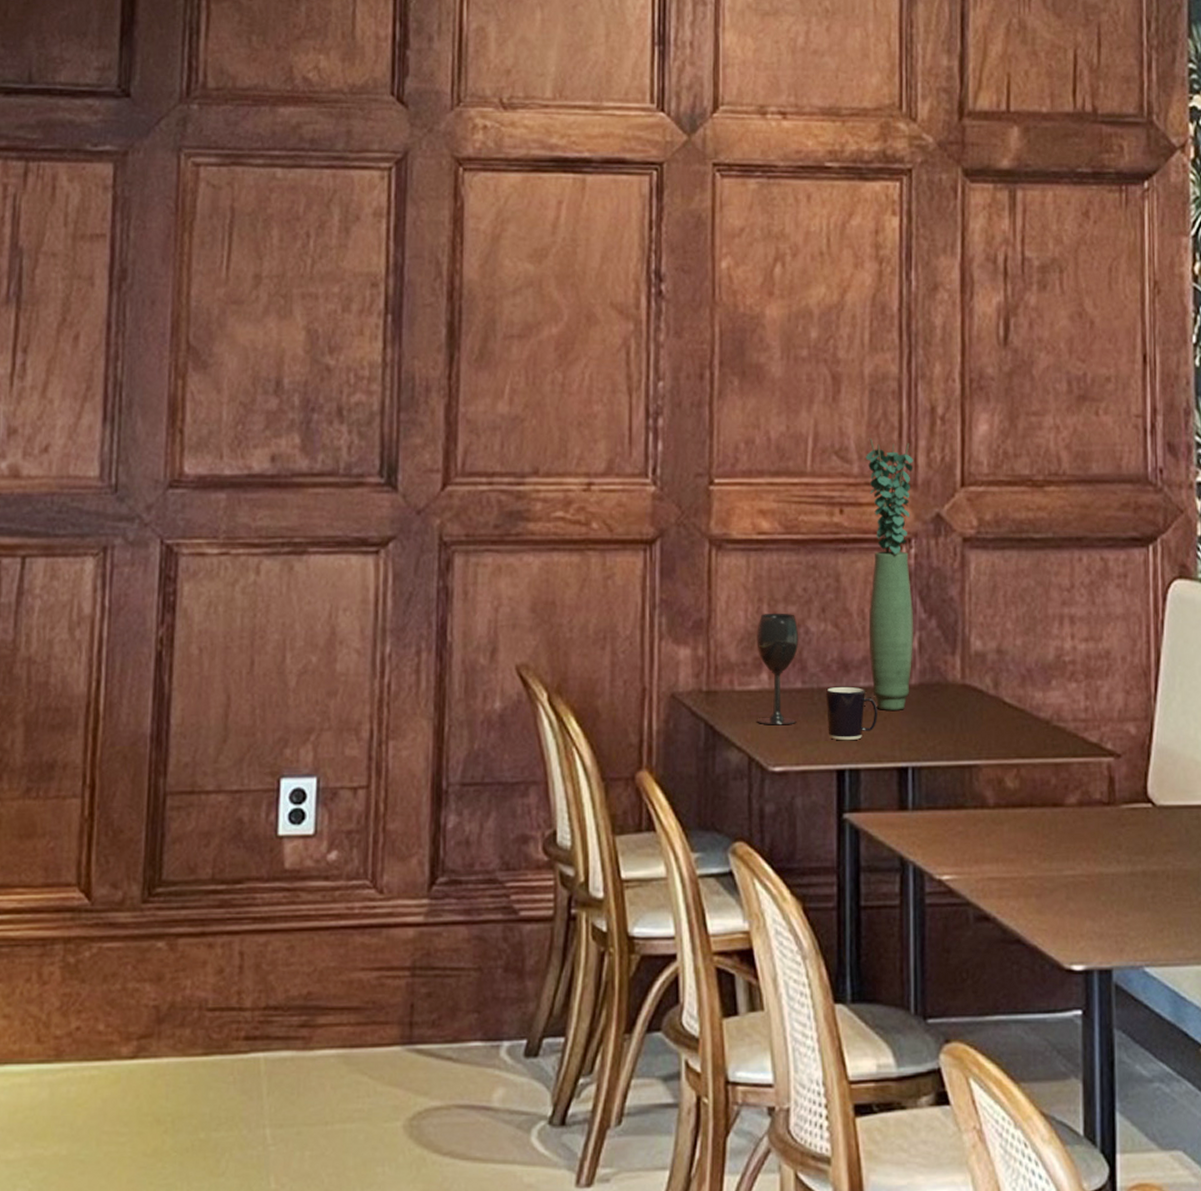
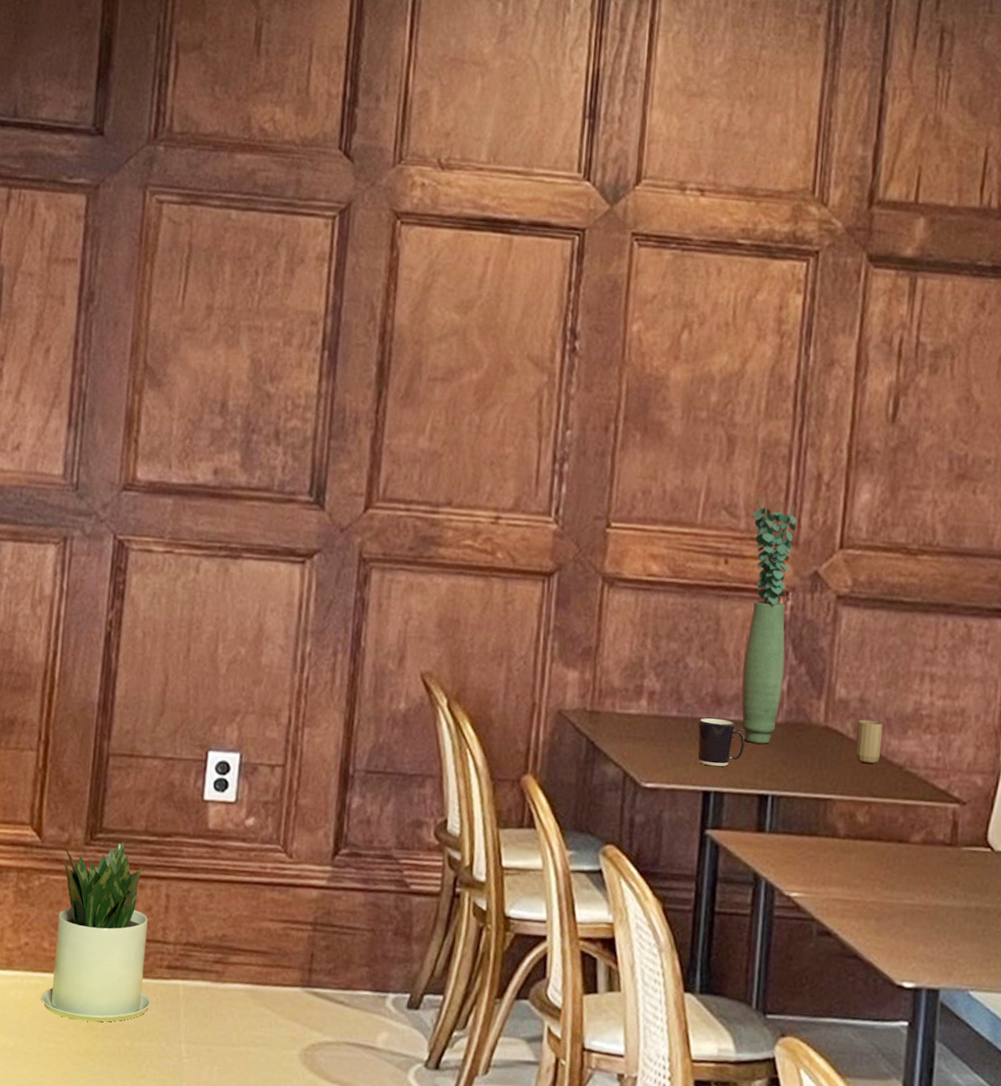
planter: none [97,895,229,1114] -> present [40,842,152,1022]
wine glass: present [755,613,799,725] -> none [634,647,679,748]
cup: none [997,673,1025,721] -> present [854,720,883,764]

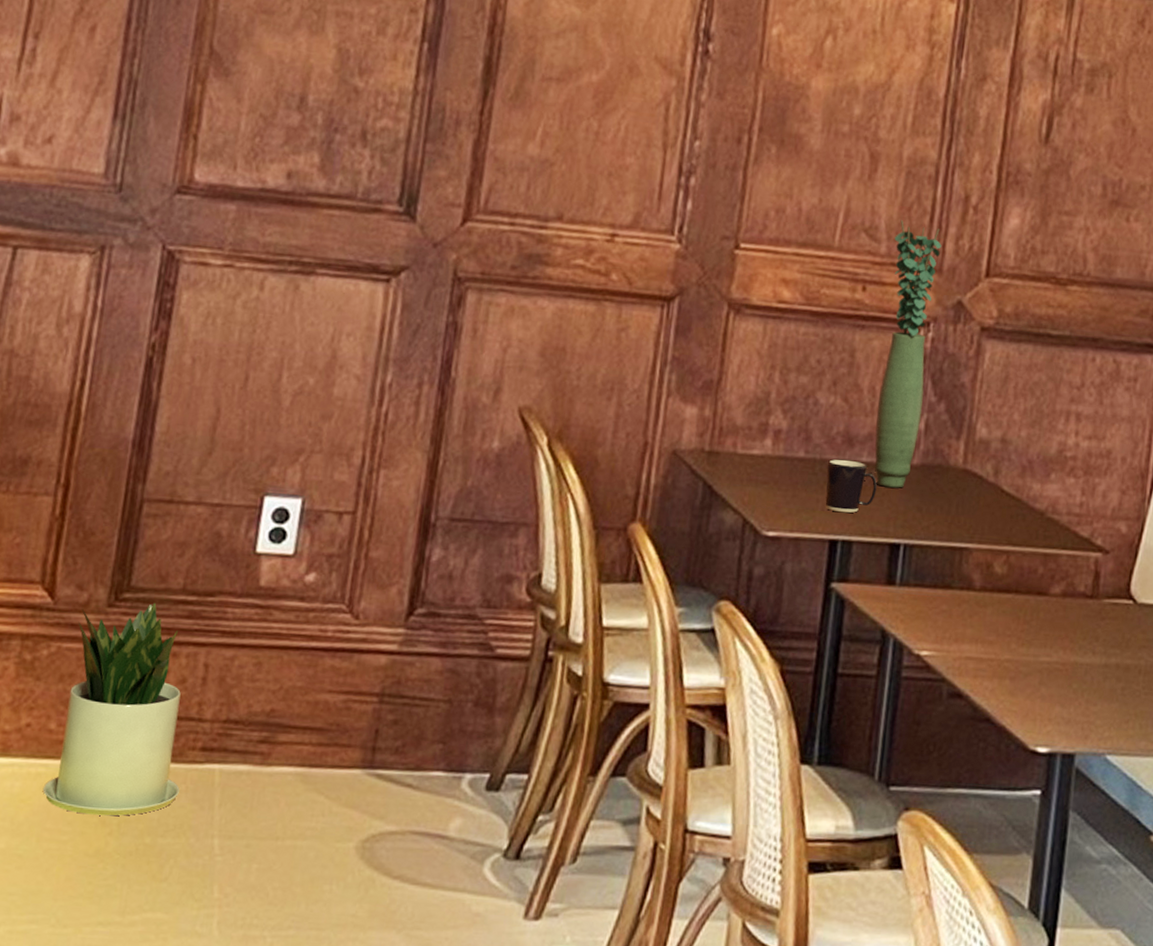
cup: present [854,720,883,764] -> none [994,462,1025,510]

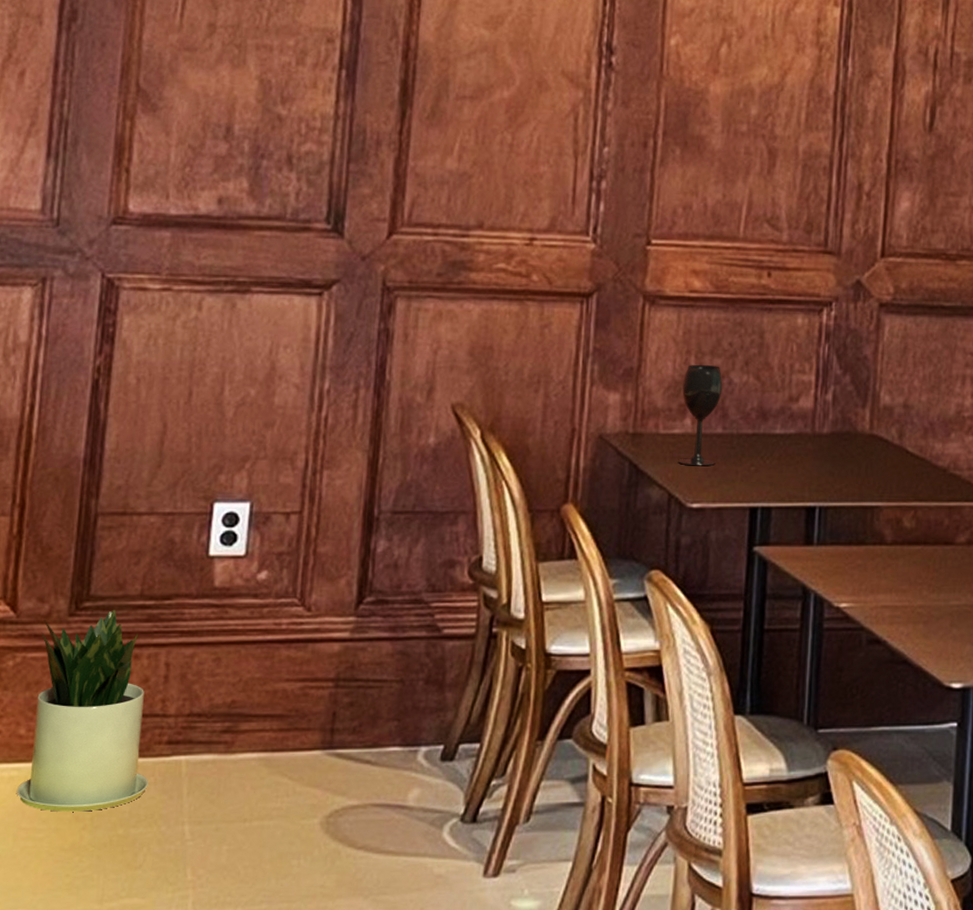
wine glass: none [756,381,808,492] -> present [678,364,723,466]
mug: present [825,459,877,514] -> none [744,432,791,482]
vase: present [874,220,942,489] -> none [787,209,839,456]

